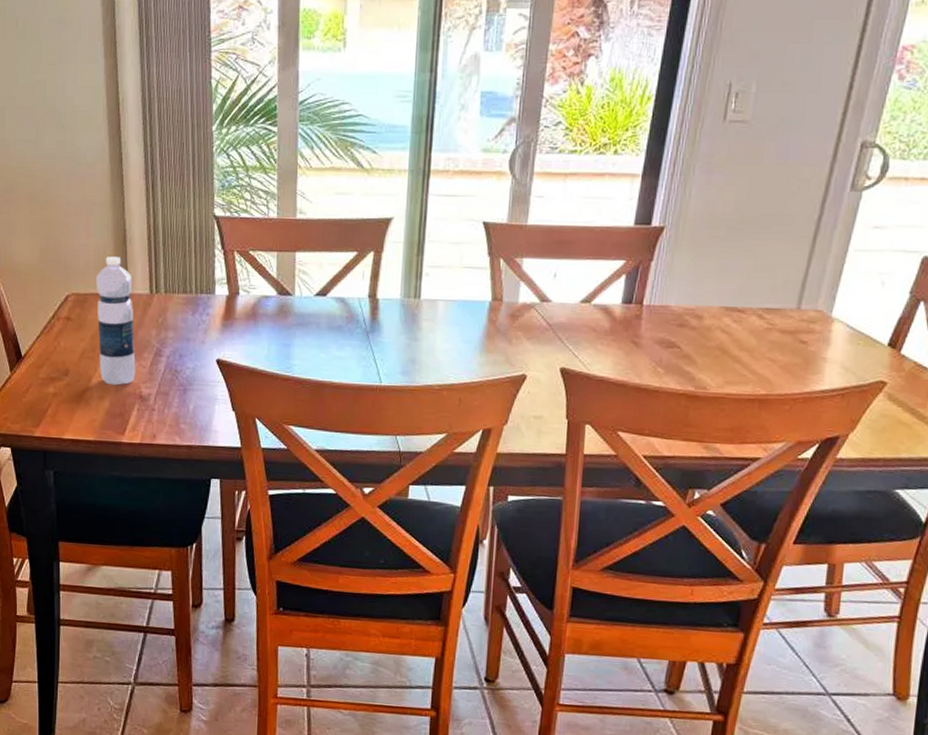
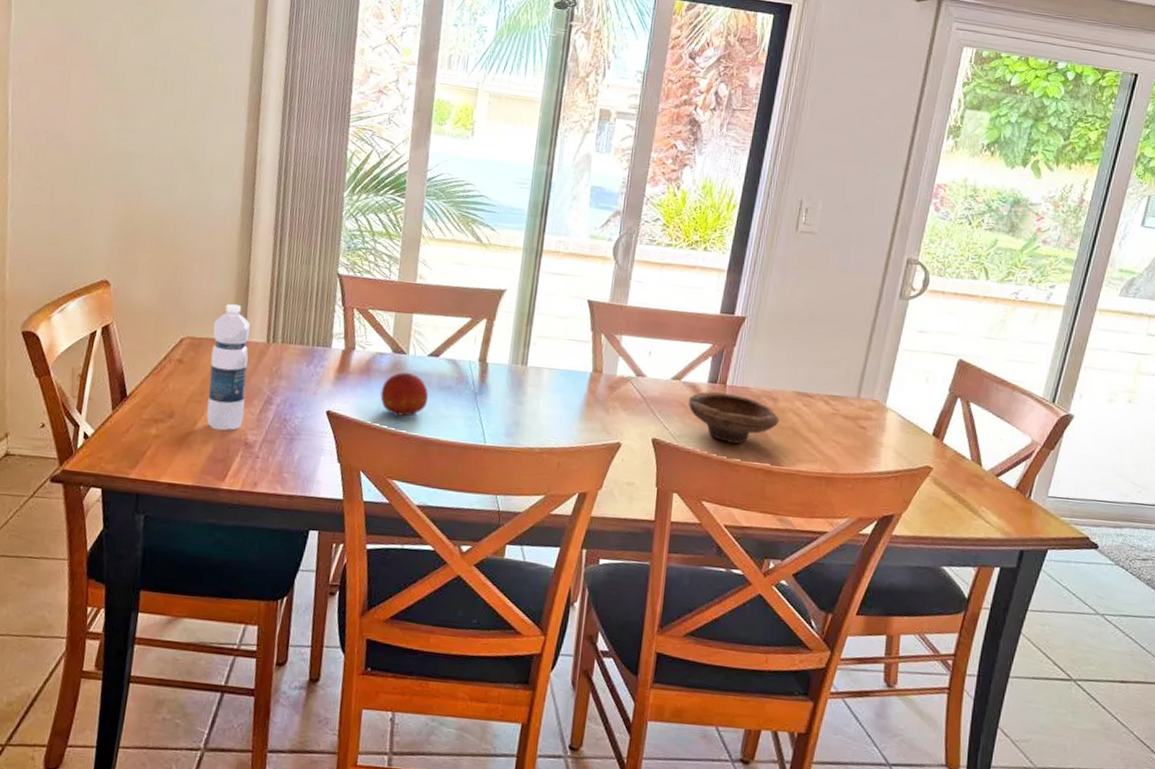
fruit: none [269,314,319,363] -> present [380,372,429,418]
bowl: none [600,313,705,368] -> present [688,391,779,444]

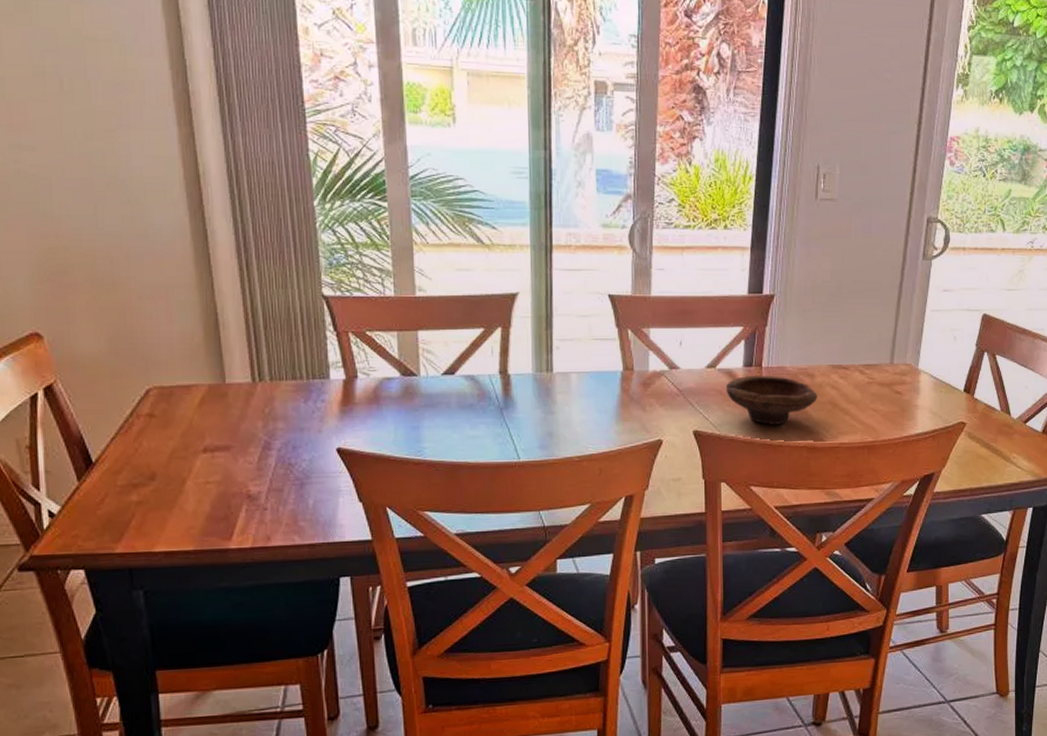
water bottle: present [206,304,251,431] -> none [183,344,241,486]
fruit: present [380,372,429,418] -> none [395,395,450,446]

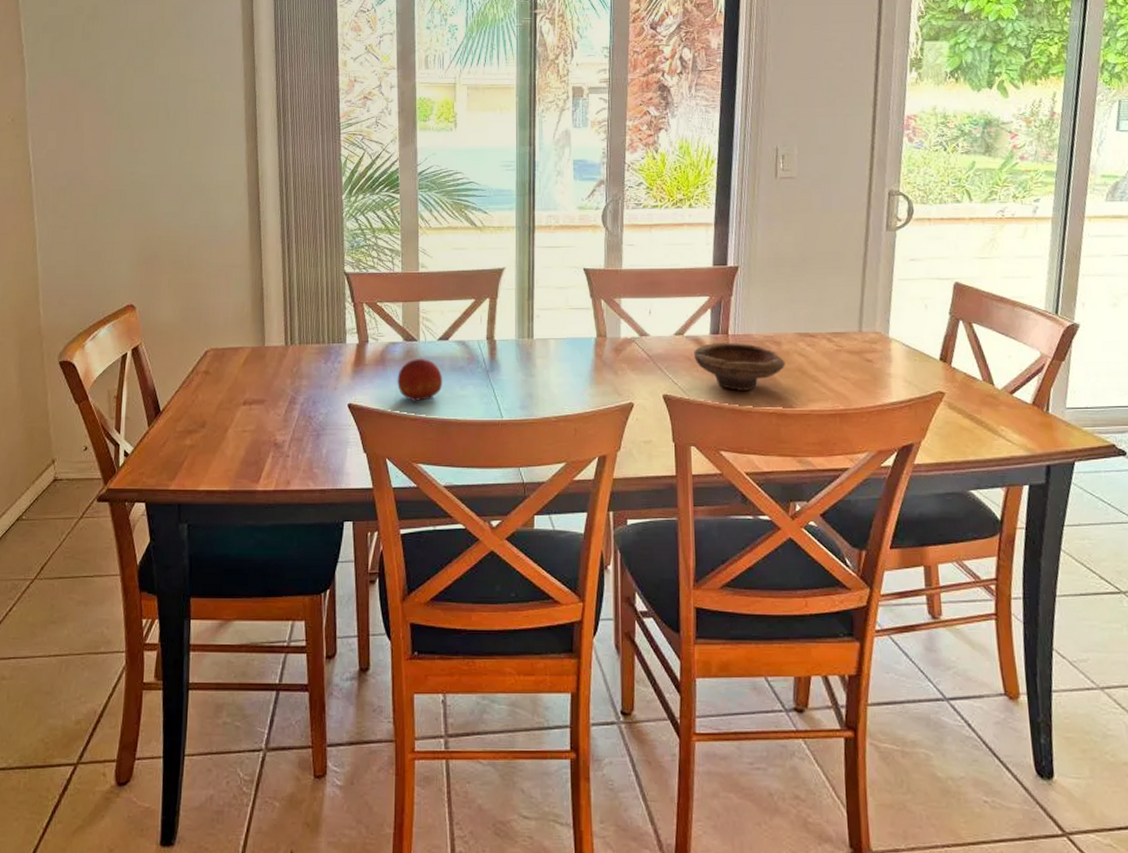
fruit: none [395,395,450,446] -> present [397,358,443,403]

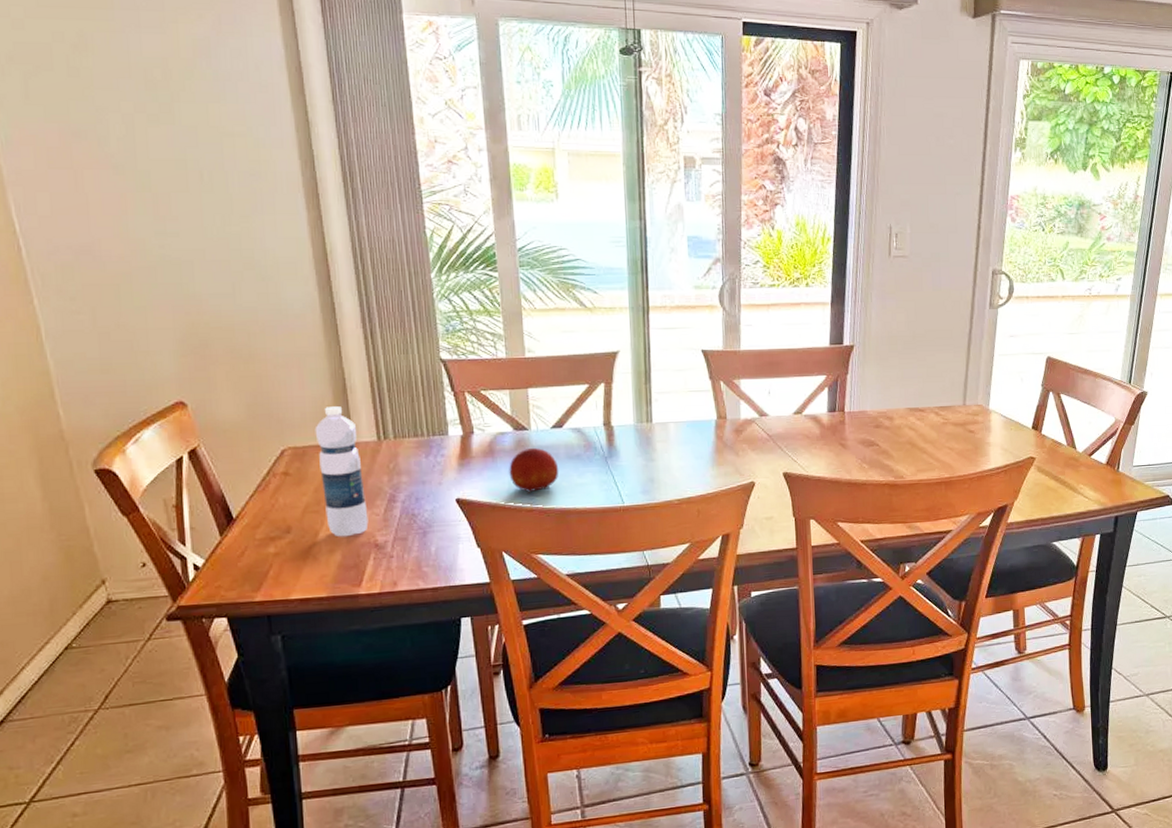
water bottle: none [234,313,271,434] -> present [315,406,369,537]
bowl: present [694,342,785,391] -> none [812,419,897,465]

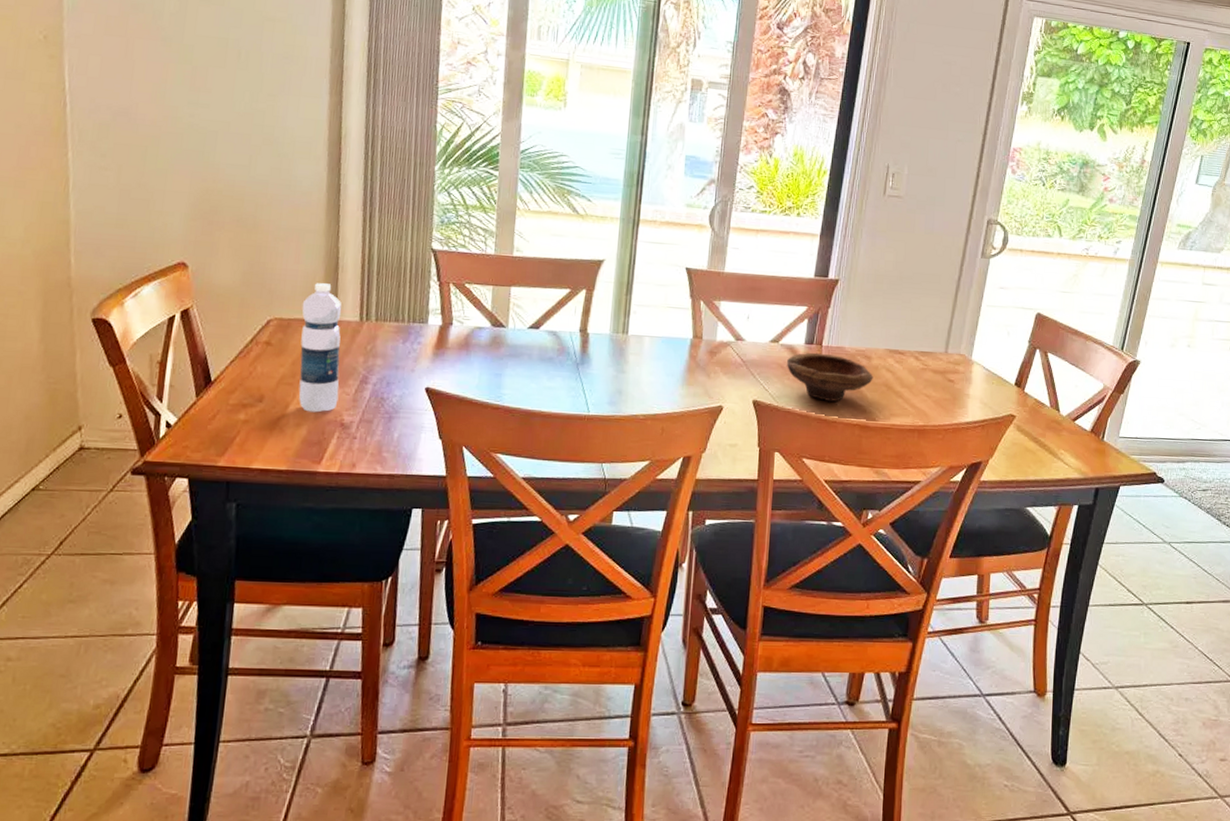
fruit: present [509,447,559,494] -> none [480,345,530,392]
bowl: none [812,419,897,465] -> present [787,352,873,402]

